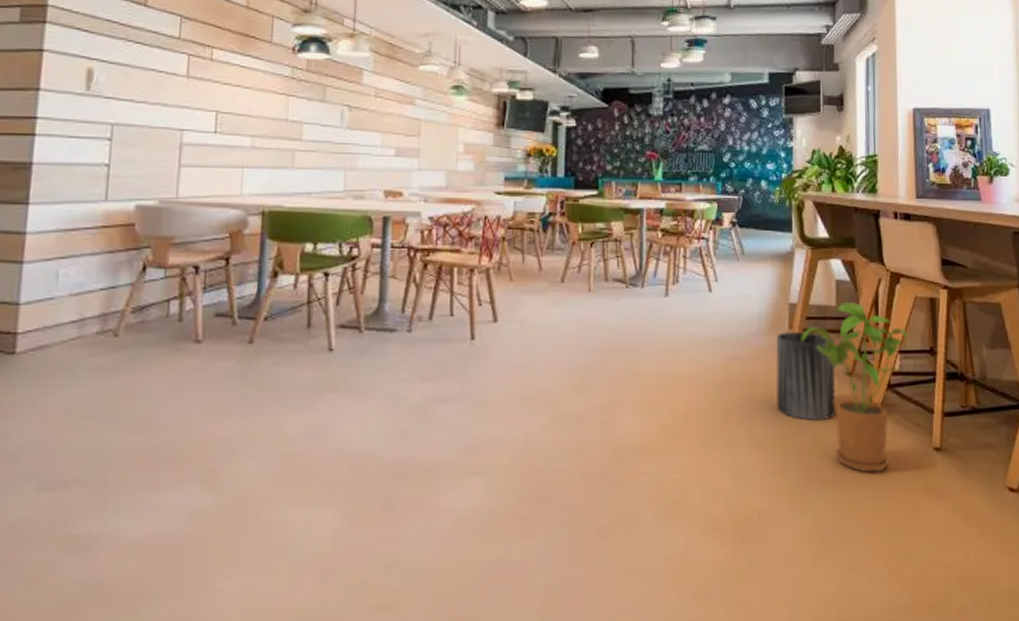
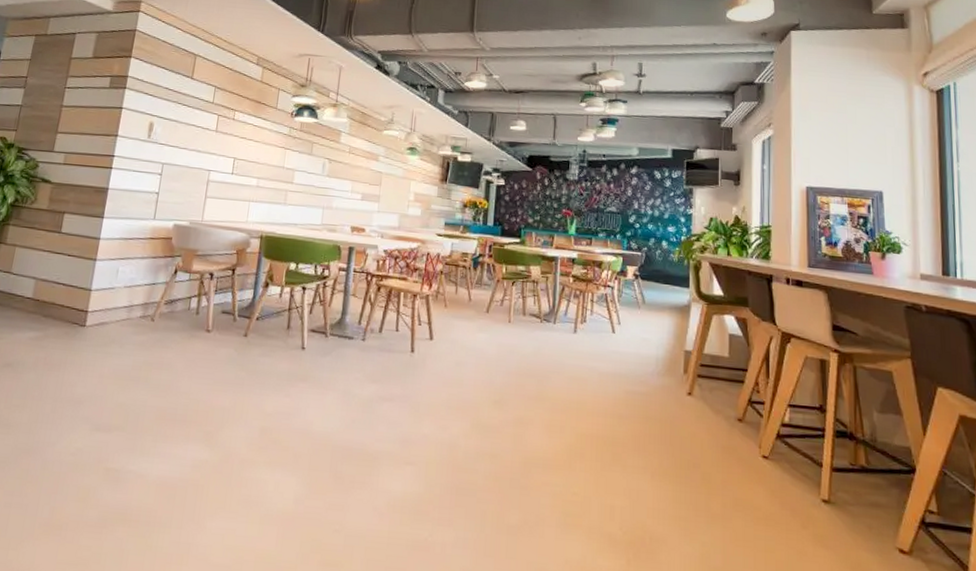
trash can: present [776,332,835,420] -> none [671,375,726,459]
house plant: present [801,301,908,473] -> none [695,354,798,515]

